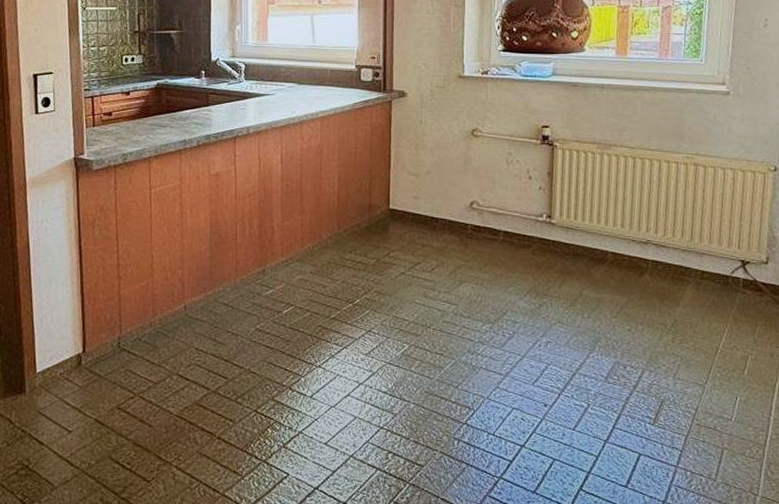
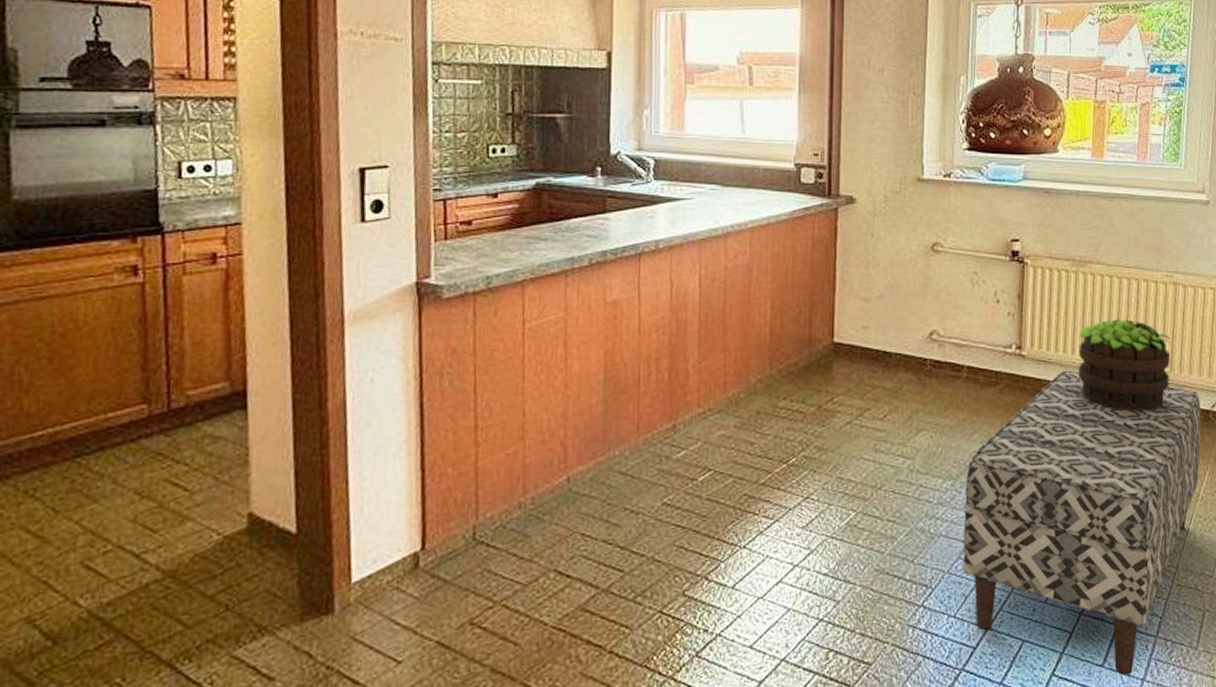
bench: none [501,237,721,496] -> present [963,370,1201,675]
potted plant: none [603,194,692,274] -> present [1078,319,1172,412]

